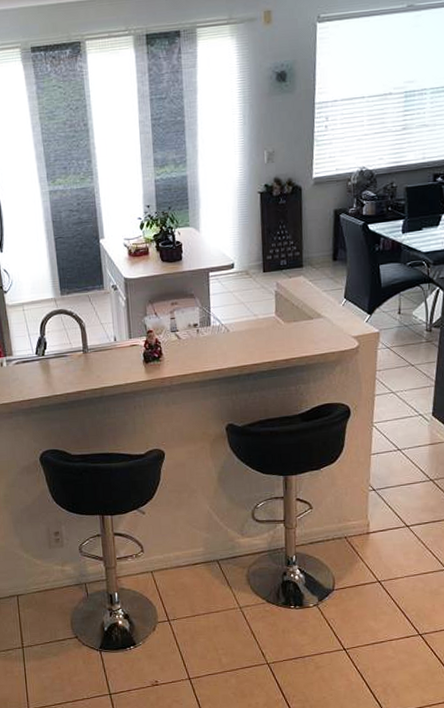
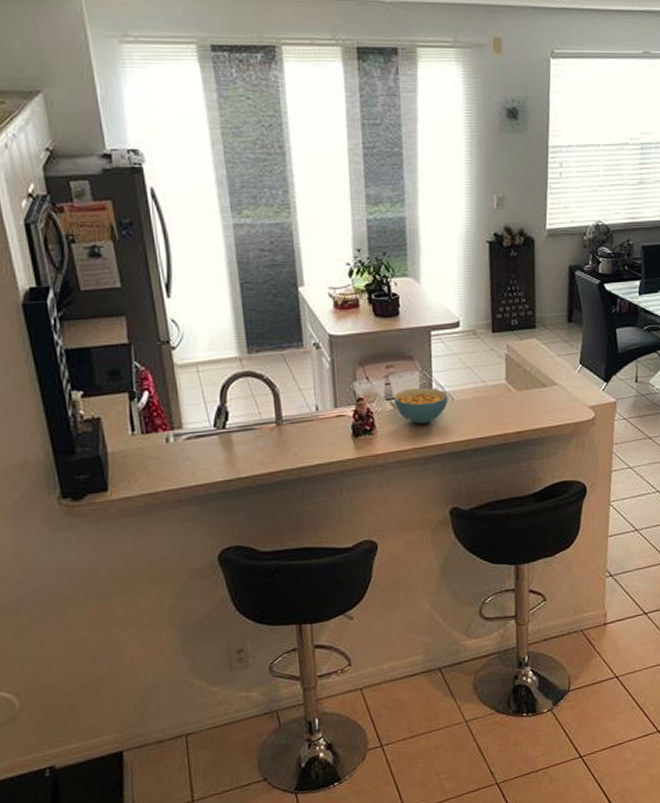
cereal bowl: none [177,321,224,352] -> present [392,387,448,424]

